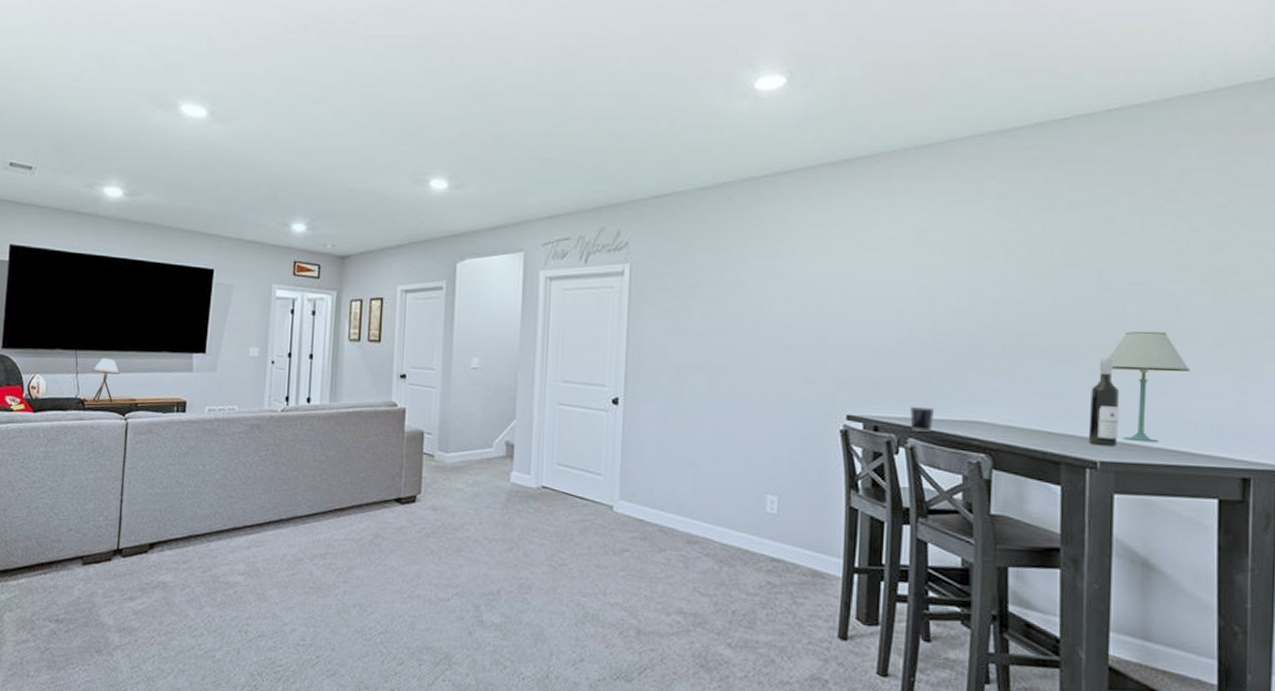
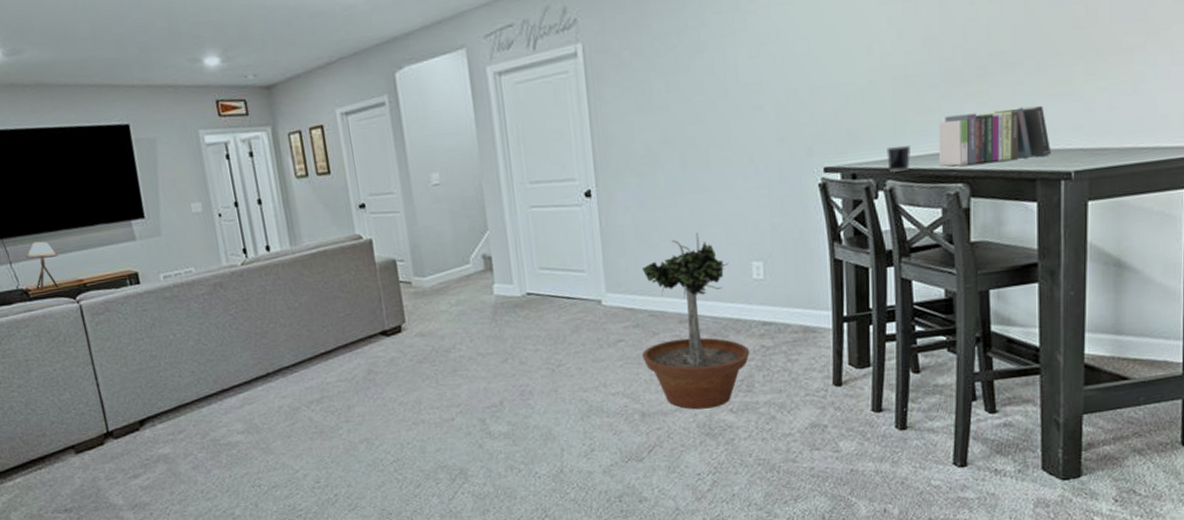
potted tree: none [646,457,755,639] -> present [642,233,750,410]
books: none [961,386,1076,441] -> present [938,105,1051,167]
bottle: present [1088,357,1120,447] -> none [1062,62,1093,156]
table lamp: present [1107,331,1191,443] -> none [1080,25,1163,146]

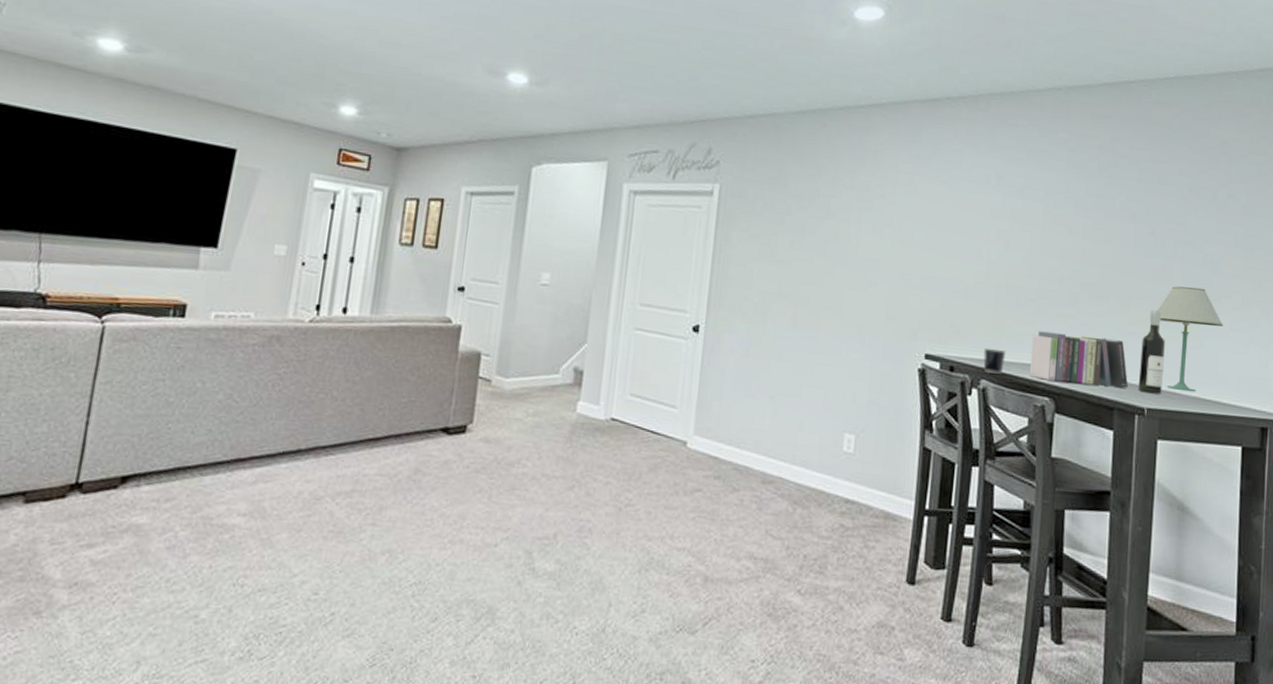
table lamp: present [26,241,60,291] -> none [57,245,100,302]
potted tree: present [642,233,750,410] -> none [717,392,828,585]
bottle: none [1062,62,1093,156] -> present [1138,309,1166,394]
table lamp: none [1080,25,1163,146] -> present [1156,286,1224,393]

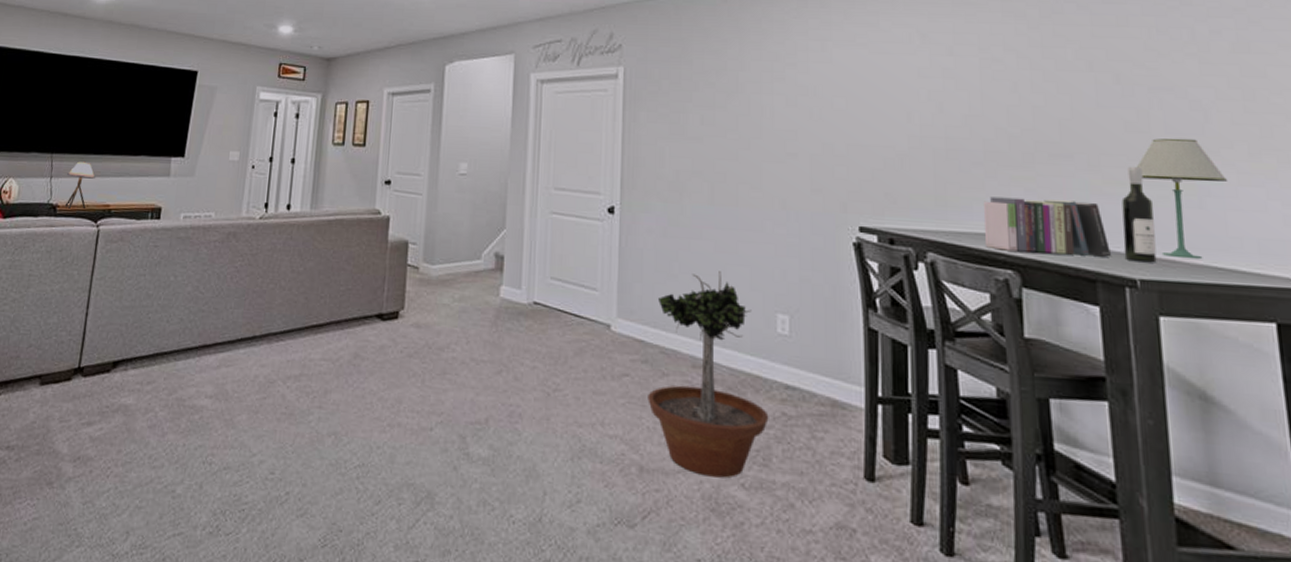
table lamp: none [57,245,100,302] -> present [64,161,95,210]
potted tree: none [717,392,828,585] -> present [648,271,769,478]
mug: present [983,347,1005,374] -> none [927,217,953,246]

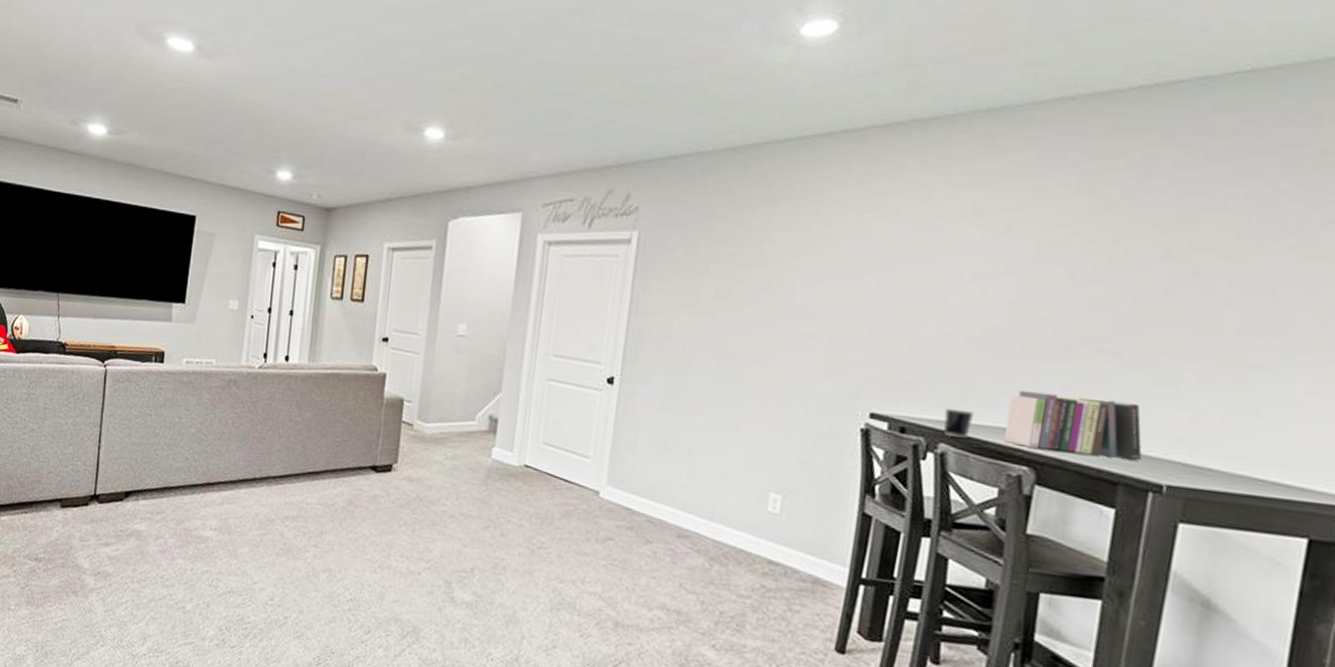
table lamp: present [64,161,95,210] -> none [72,302,100,350]
potted tree: present [648,271,769,478] -> none [629,447,748,639]
mug: none [927,217,953,246] -> present [943,408,973,438]
bottle: present [1121,166,1157,263] -> none [1155,367,1204,470]
table lamp: present [1136,138,1228,260] -> none [1193,339,1297,470]

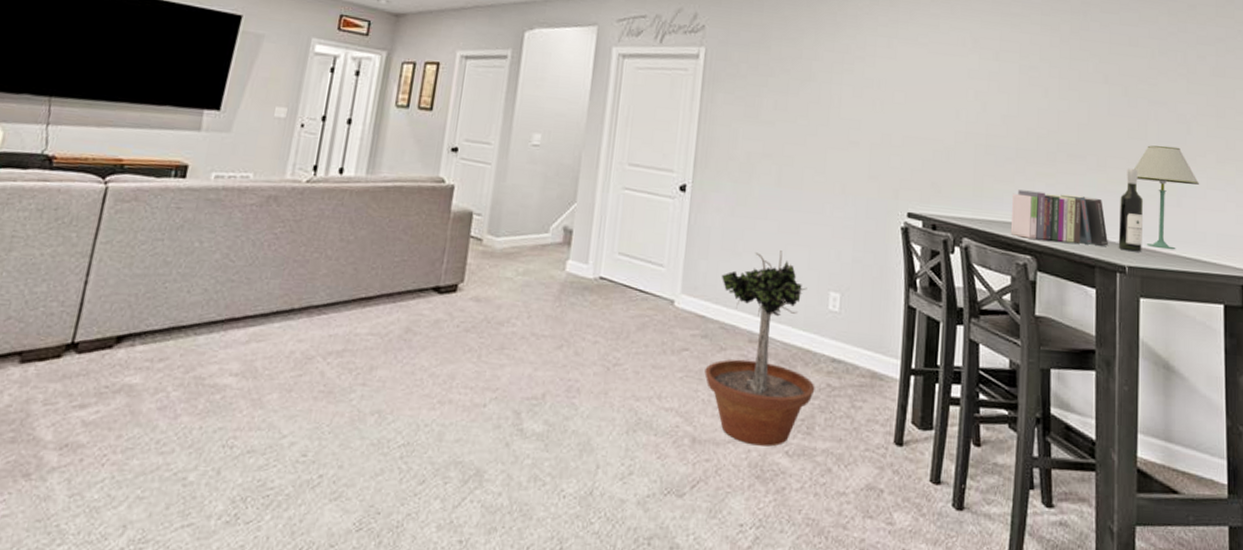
potted tree: none [629,447,748,639] -> present [704,250,815,447]
mug: present [943,408,973,438] -> none [965,206,986,233]
bottle: none [1155,367,1204,470] -> present [1118,168,1144,252]
table lamp: none [1193,339,1297,470] -> present [1133,145,1200,250]

